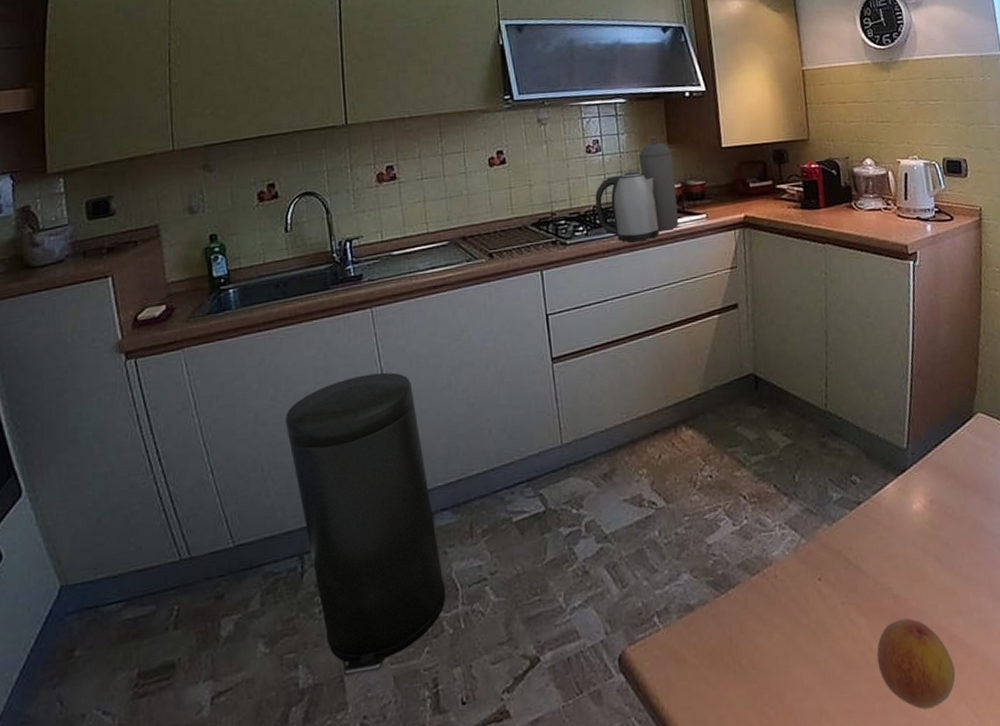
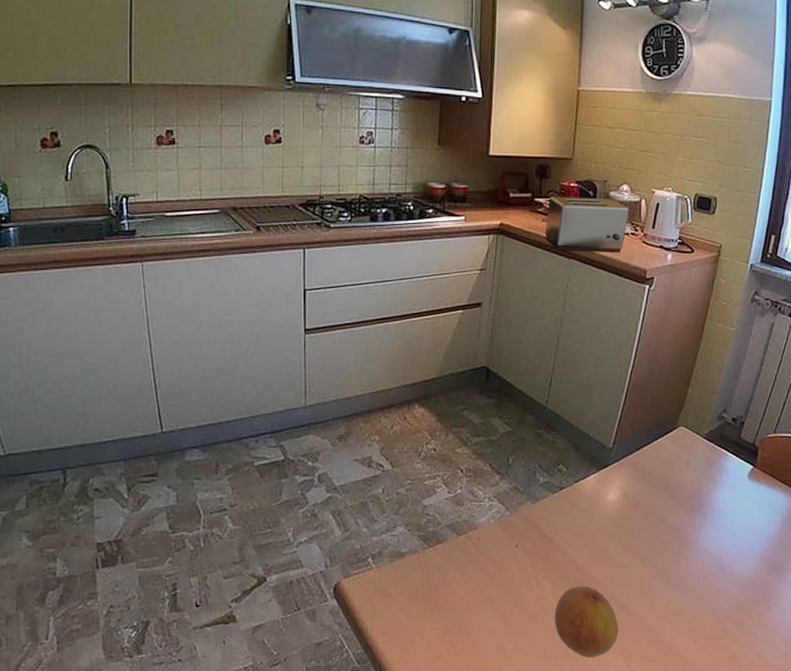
pedal bin: present [286,372,446,676] -> none [57,321,190,572]
kettle: present [595,171,660,242] -> none [362,166,420,233]
canister: present [638,136,679,231] -> none [408,135,442,227]
toaster: none [791,175,879,238] -> present [544,196,629,253]

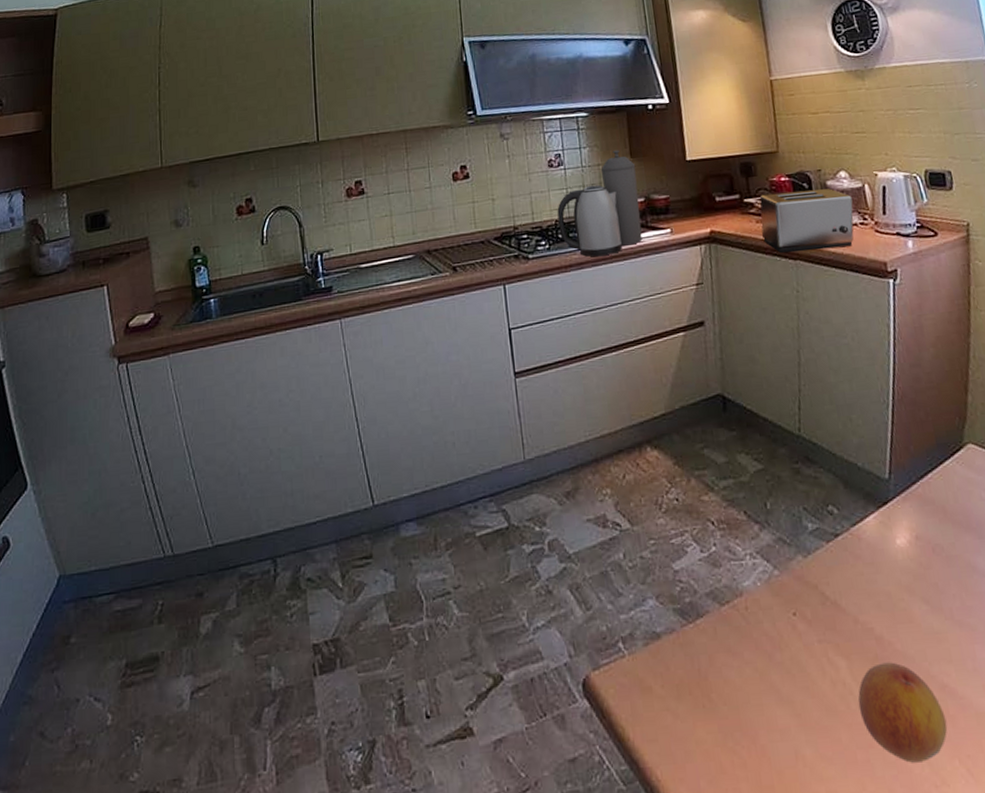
kettle: none [362,166,420,233] -> present [557,185,623,257]
canister: none [408,135,442,227] -> present [600,149,643,246]

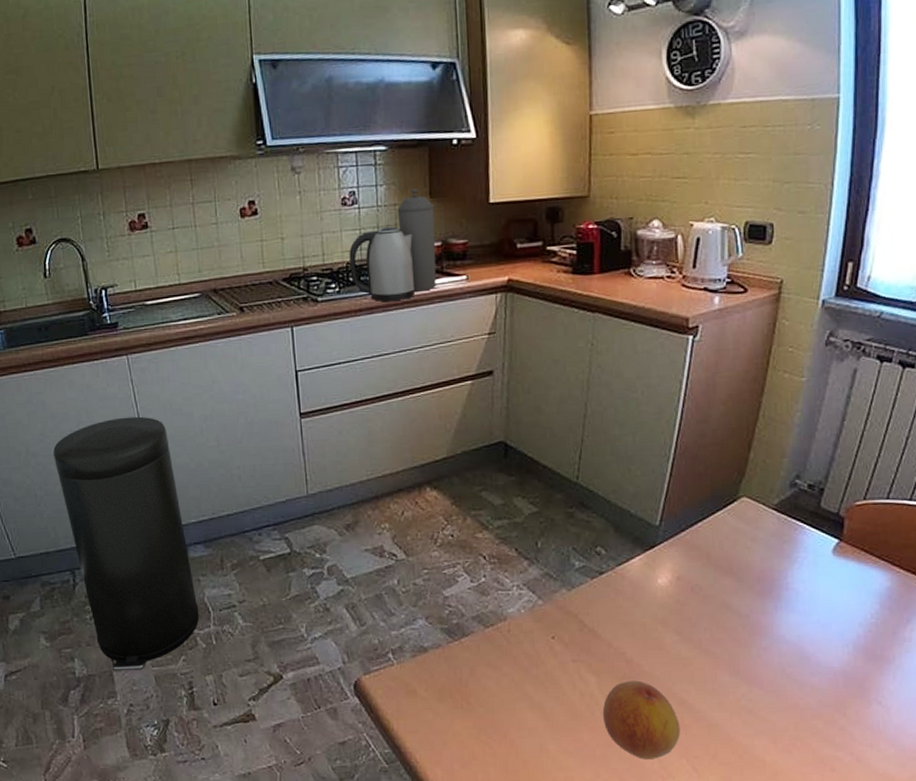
pedal bin: none [261,382,411,681] -> present [53,416,200,671]
toaster: present [759,188,855,254] -> none [561,238,662,306]

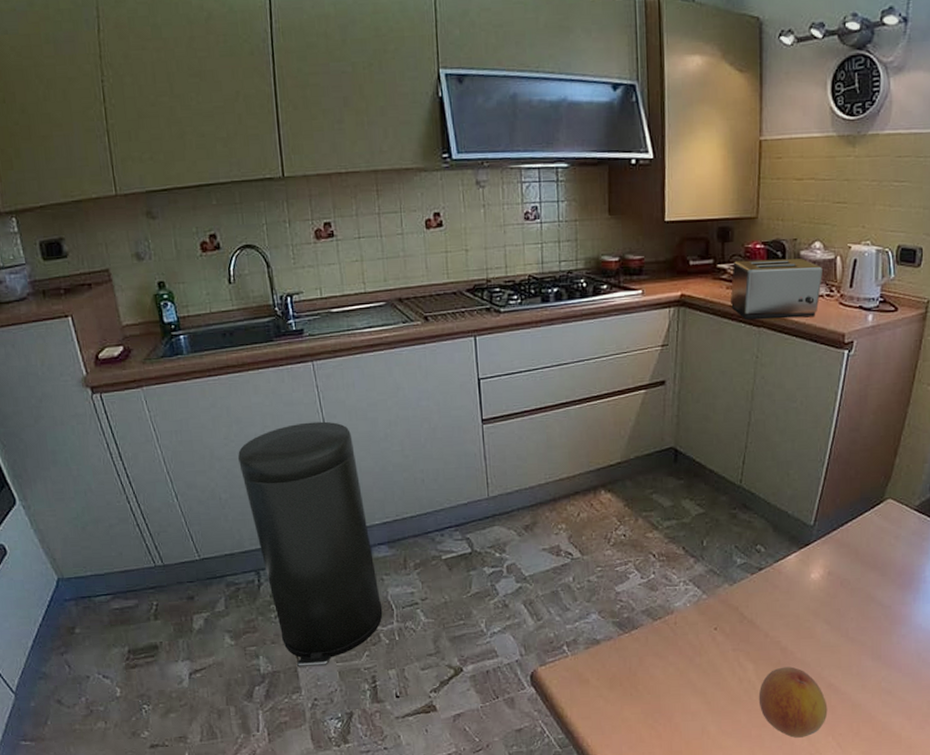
kettle: present [349,226,416,301] -> none [531,241,594,313]
canister: present [397,188,437,292] -> none [577,205,614,305]
toaster: none [561,238,662,306] -> present [730,259,822,321]

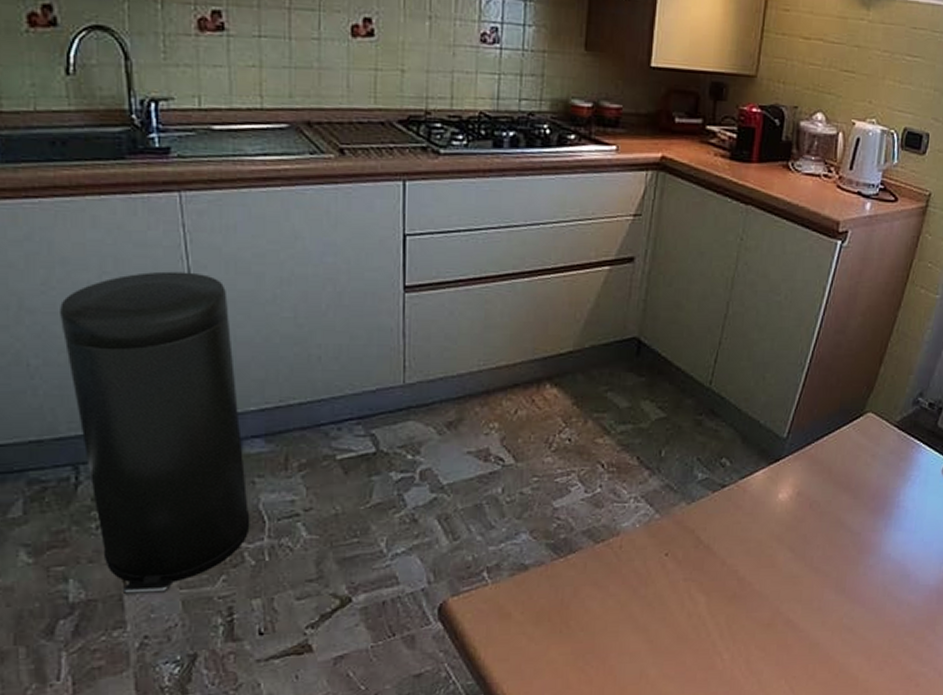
toaster: present [730,259,822,321] -> none [717,124,822,199]
fruit: present [758,666,828,738] -> none [708,600,783,682]

